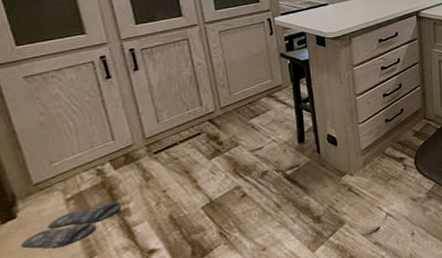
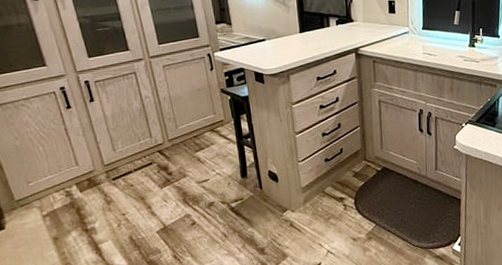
slippers: present [21,201,120,249] -> none [11,220,87,257]

